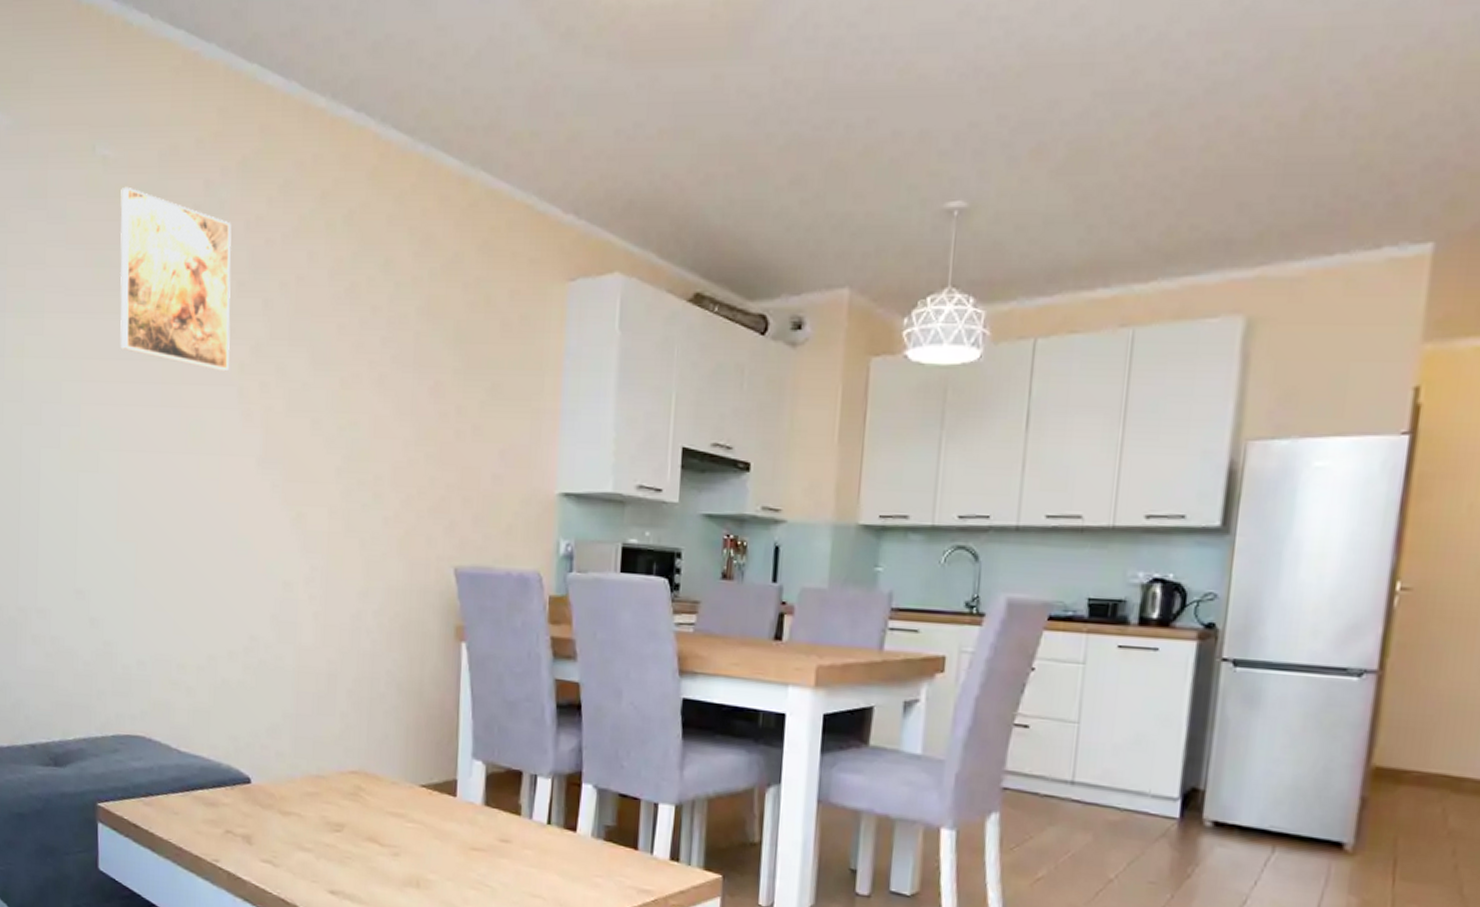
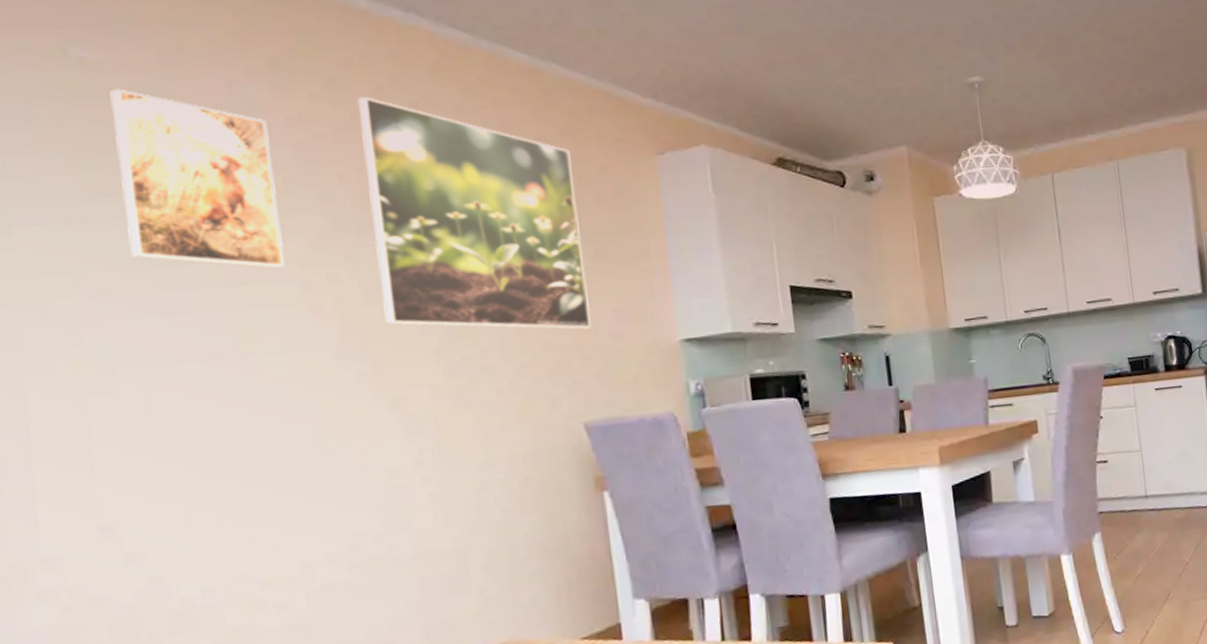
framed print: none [300,202,485,468] -> present [357,97,591,330]

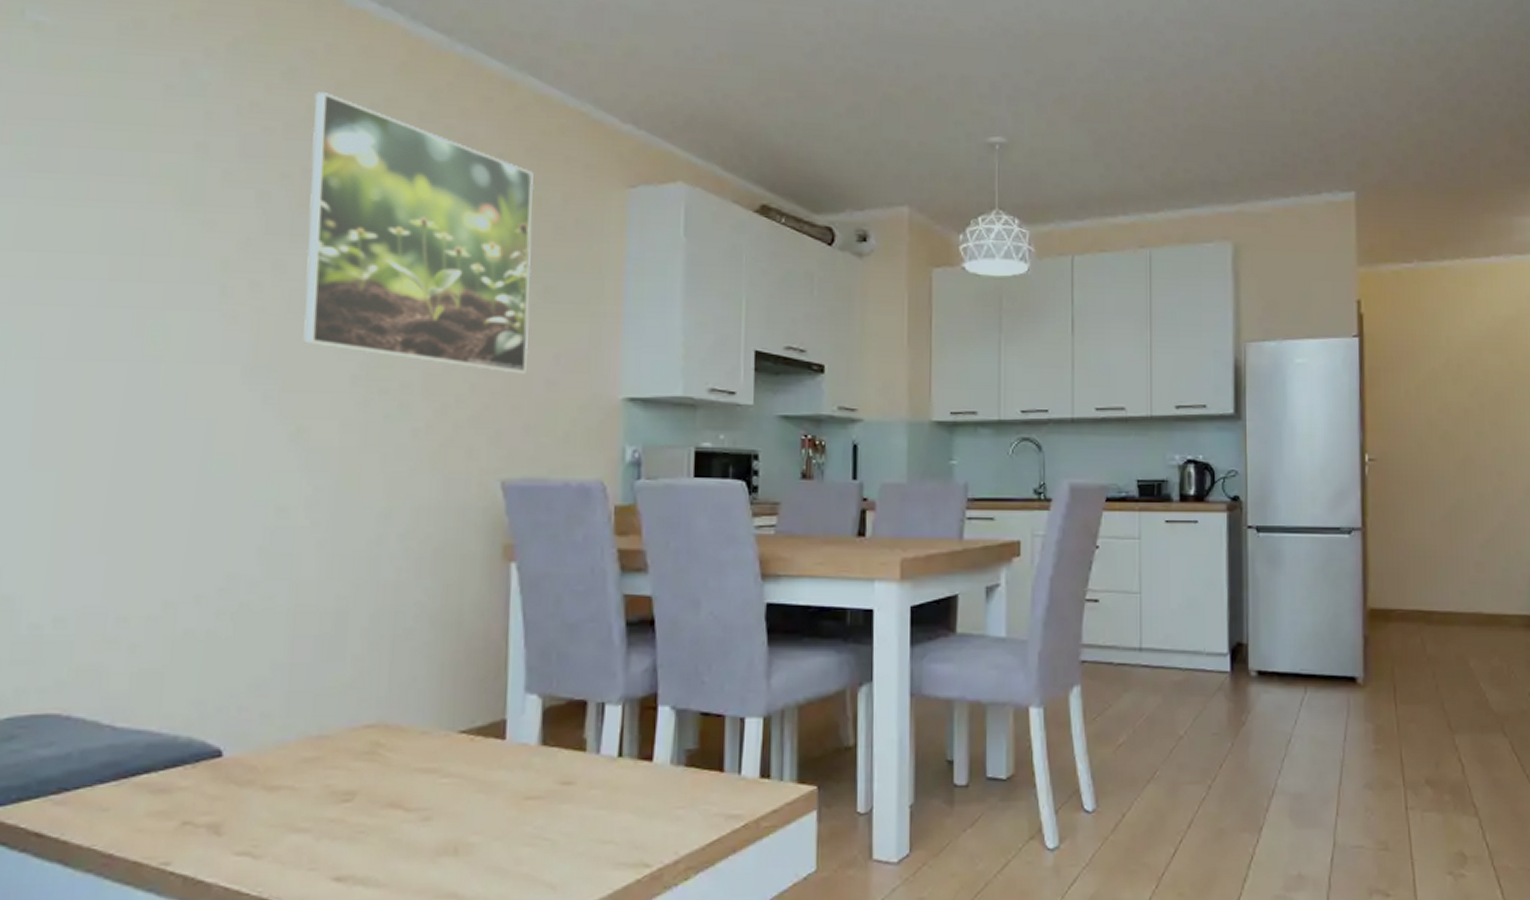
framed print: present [110,88,285,269] -> none [48,57,217,269]

